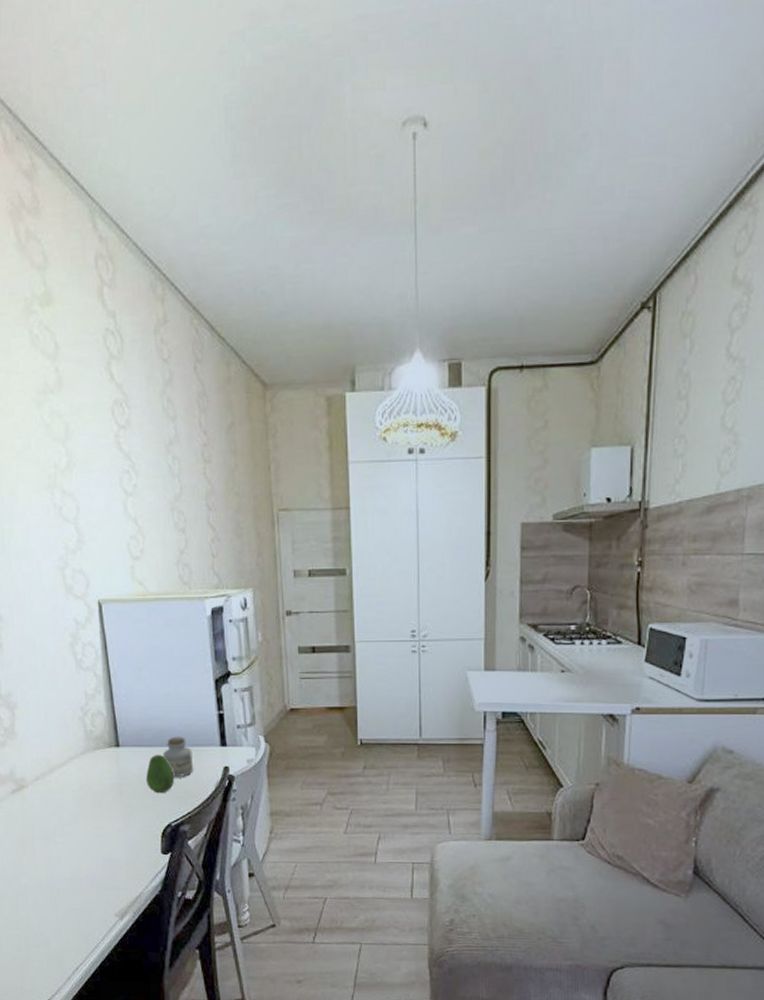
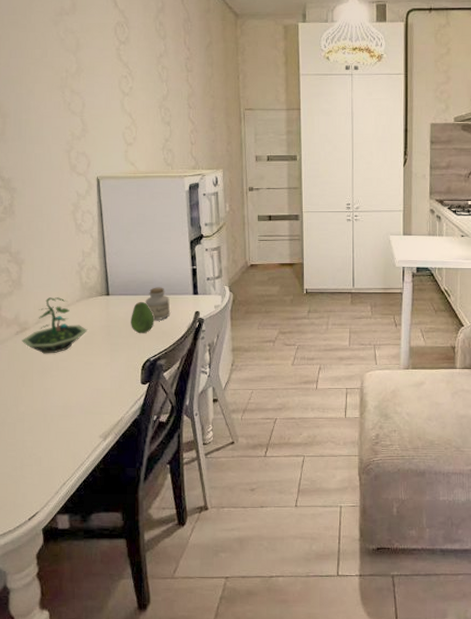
terrarium: none [19,749,96,817] -> present [22,297,88,354]

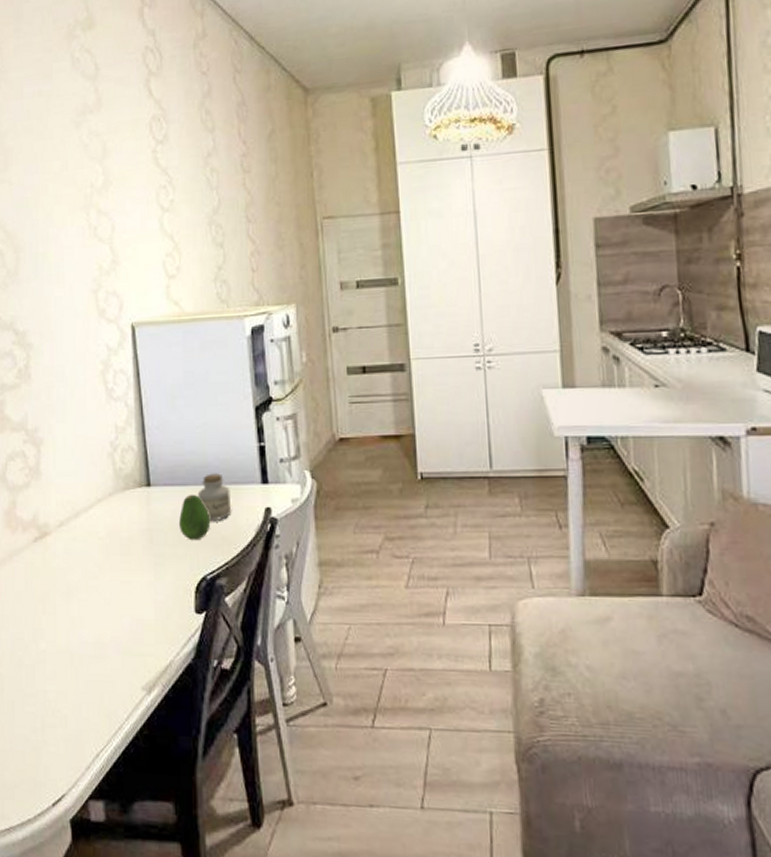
terrarium: present [22,297,88,354] -> none [41,490,124,569]

